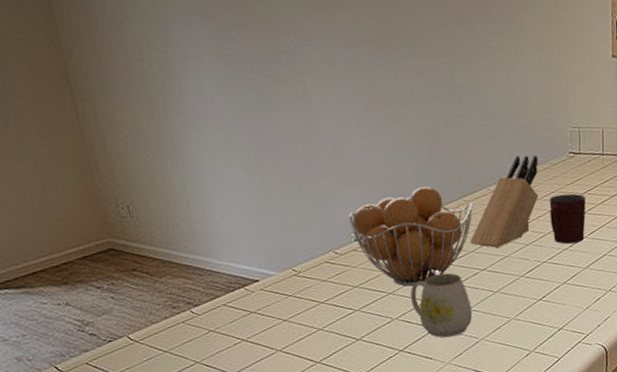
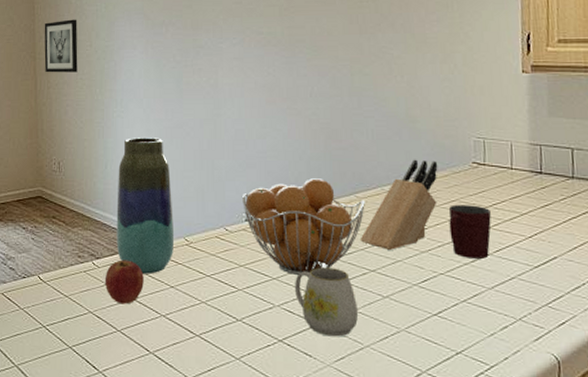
wall art: none [72,25,131,99] -> present [44,19,78,73]
vase: none [203,163,282,313] -> present [116,138,175,274]
apple: none [208,301,254,348] -> present [106,260,144,305]

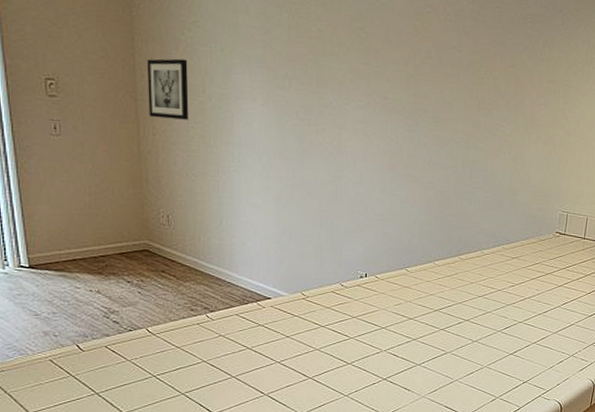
apple: present [106,260,144,305] -> none [220,312,260,353]
vase: present [116,138,175,274] -> none [231,194,292,326]
fruit basket: present [242,178,365,275] -> none [359,241,467,324]
mug: present [295,267,358,337] -> none [400,318,451,374]
knife block: present [360,159,438,250] -> none [459,227,529,303]
mug: present [448,204,491,259] -> none [530,266,564,310]

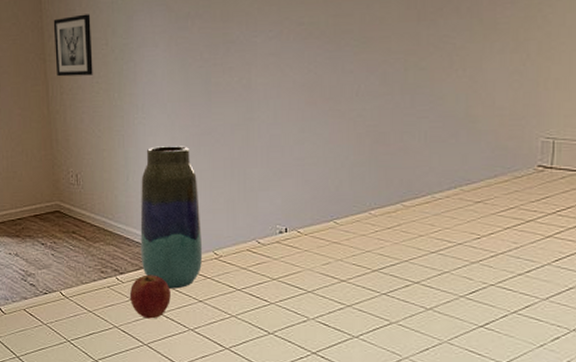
apple: none [220,312,260,353] -> present [130,274,171,319]
vase: none [231,194,292,326] -> present [140,146,203,289]

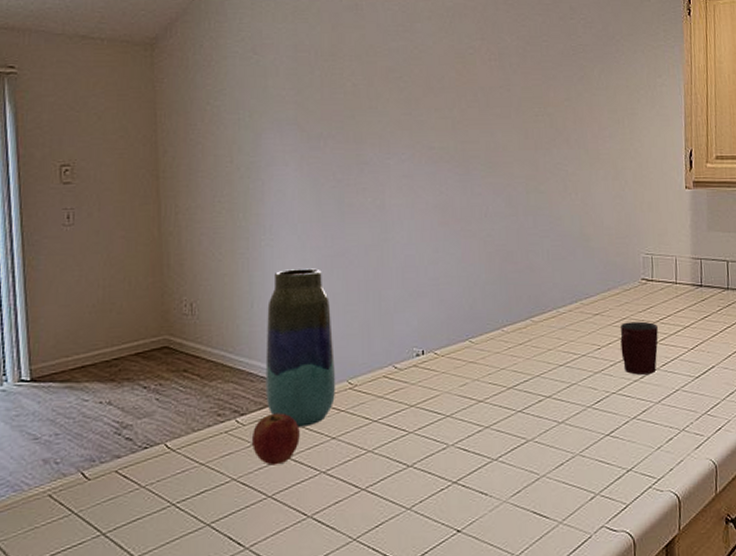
wall art: present [53,14,93,77] -> none [169,130,215,195]
mug: none [505,212,553,269] -> present [620,321,658,375]

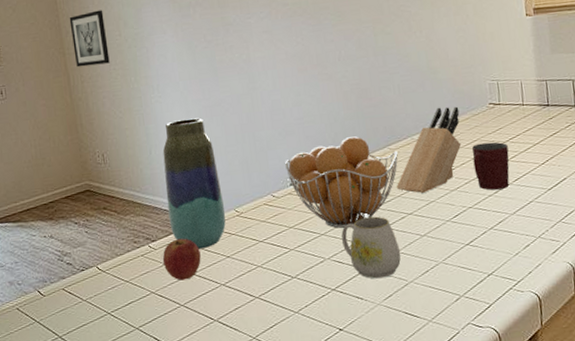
wall art: none [169,130,215,195] -> present [69,10,110,68]
fruit basket: none [413,304,541,410] -> present [285,136,398,228]
mug: none [470,398,534,471] -> present [341,216,401,279]
knife block: none [535,278,610,374] -> present [396,106,462,193]

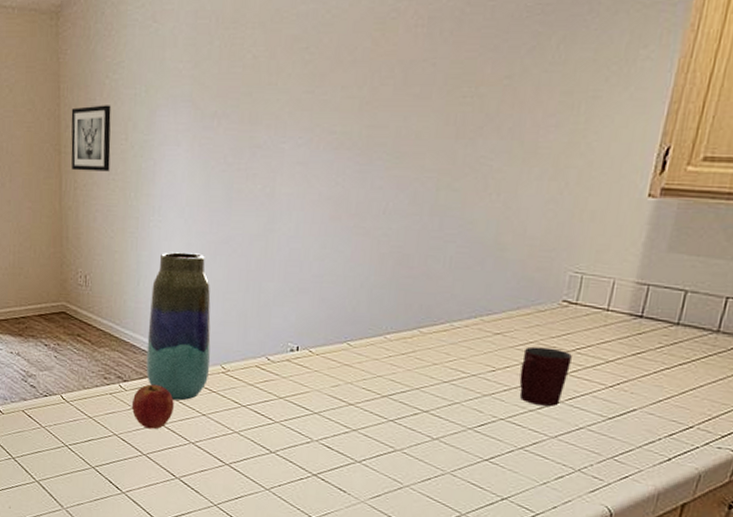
fruit basket: present [285,136,398,228] -> none [289,308,429,411]
mug: present [341,216,401,279] -> none [336,404,403,476]
knife block: present [396,106,462,193] -> none [416,293,522,391]

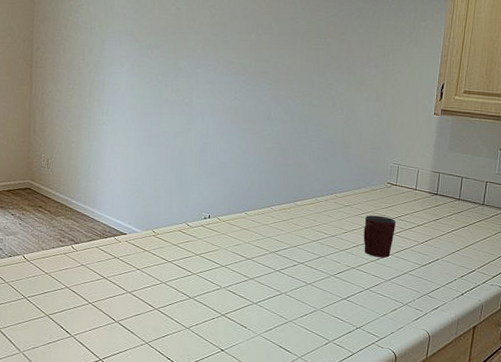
wall art: present [71,105,111,172] -> none [40,34,73,82]
apple: present [132,384,174,430] -> none [82,245,115,282]
vase: present [146,252,211,401] -> none [93,143,145,258]

